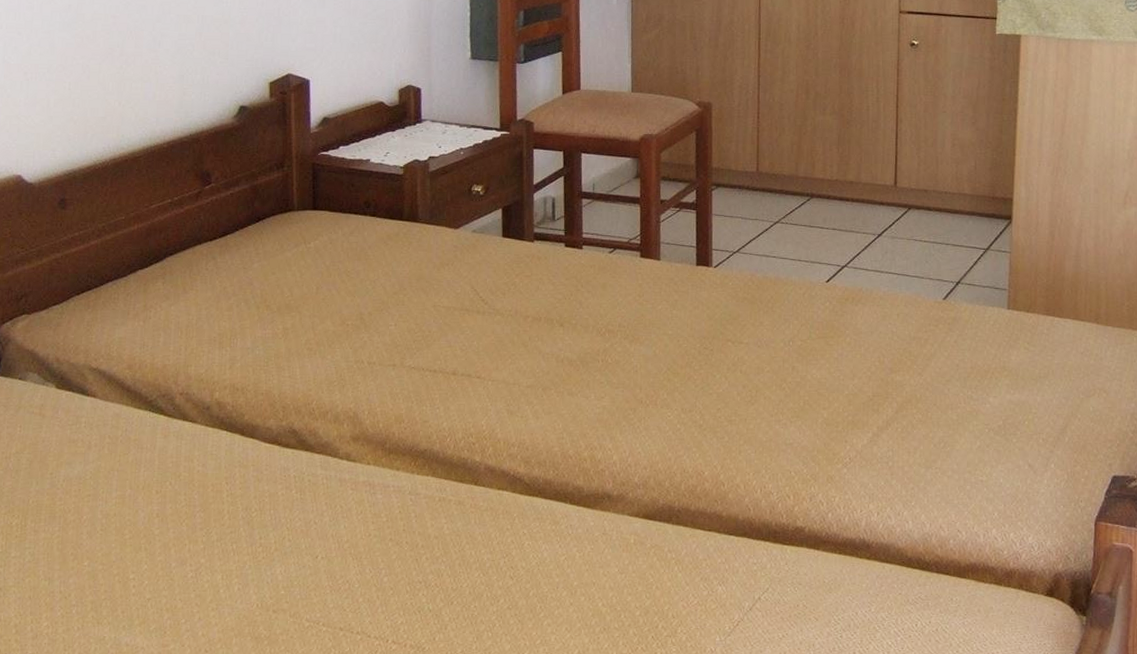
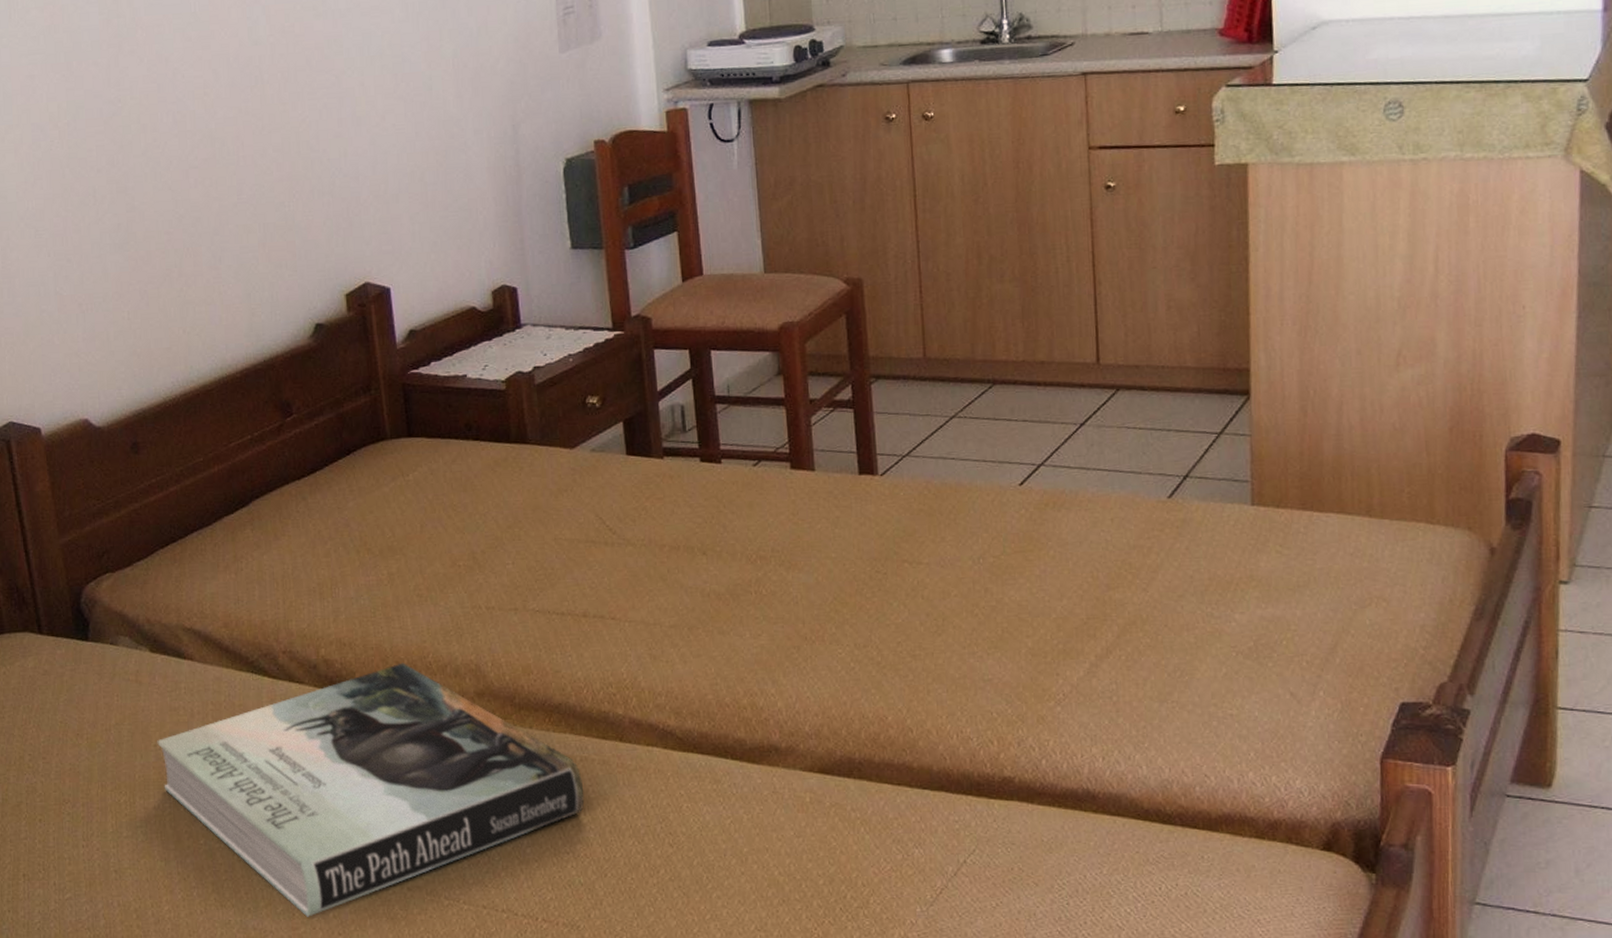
book: none [53,408,440,635] -> present [157,662,585,917]

